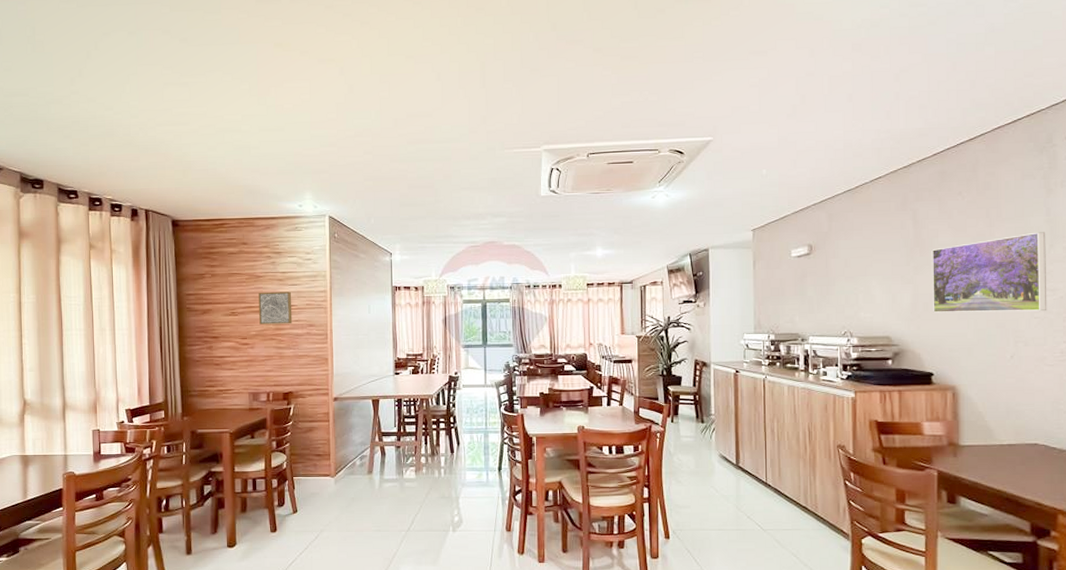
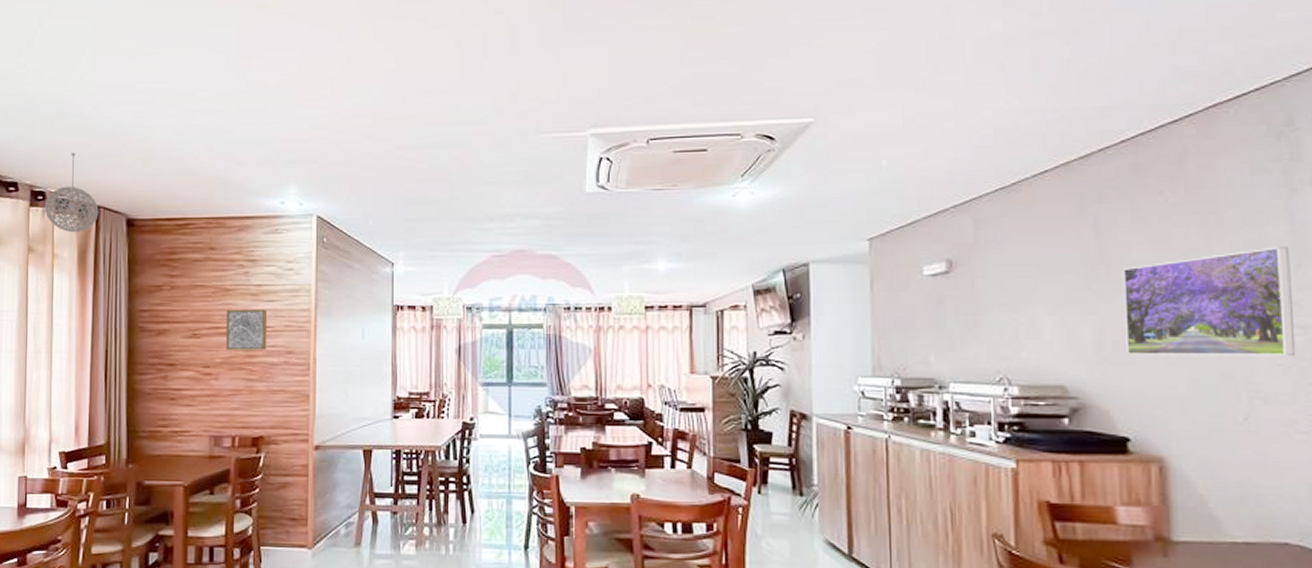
pendant light: none [101,165,148,232] -> present [44,152,99,233]

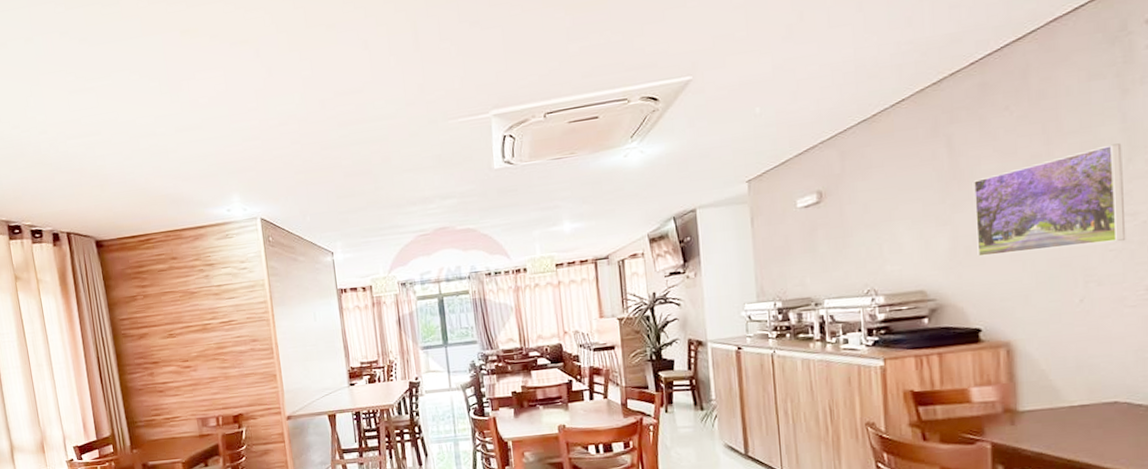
pendant light: present [44,152,99,233] -> none [22,186,71,259]
wall art: present [226,309,268,350] -> none [195,305,234,345]

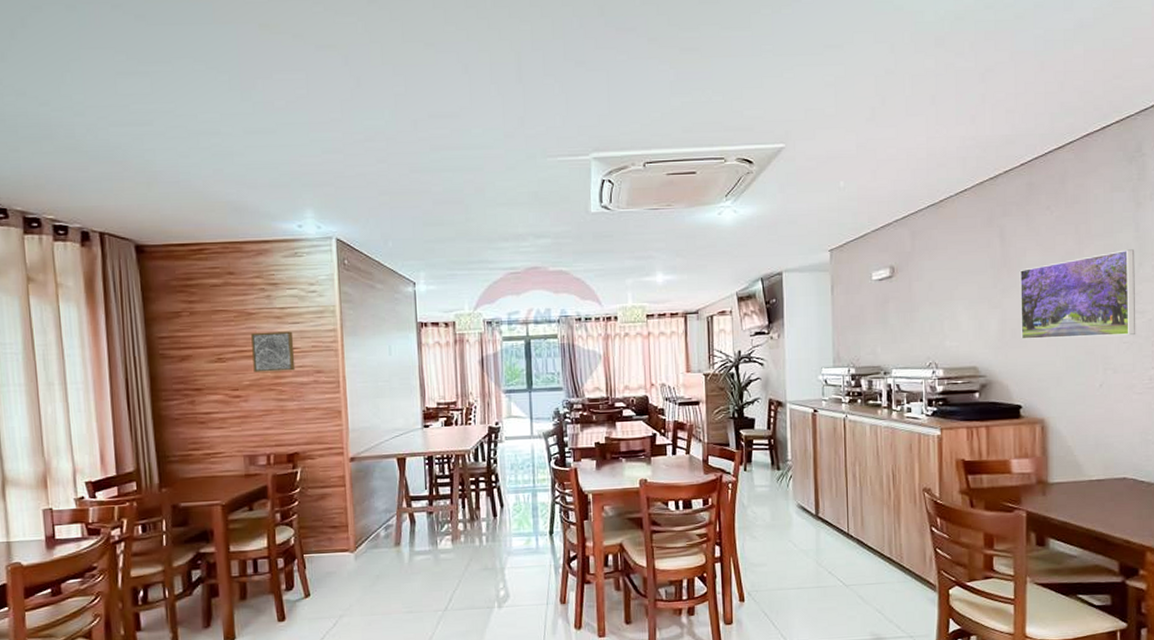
wall art: none [195,305,234,345] -> present [251,331,296,372]

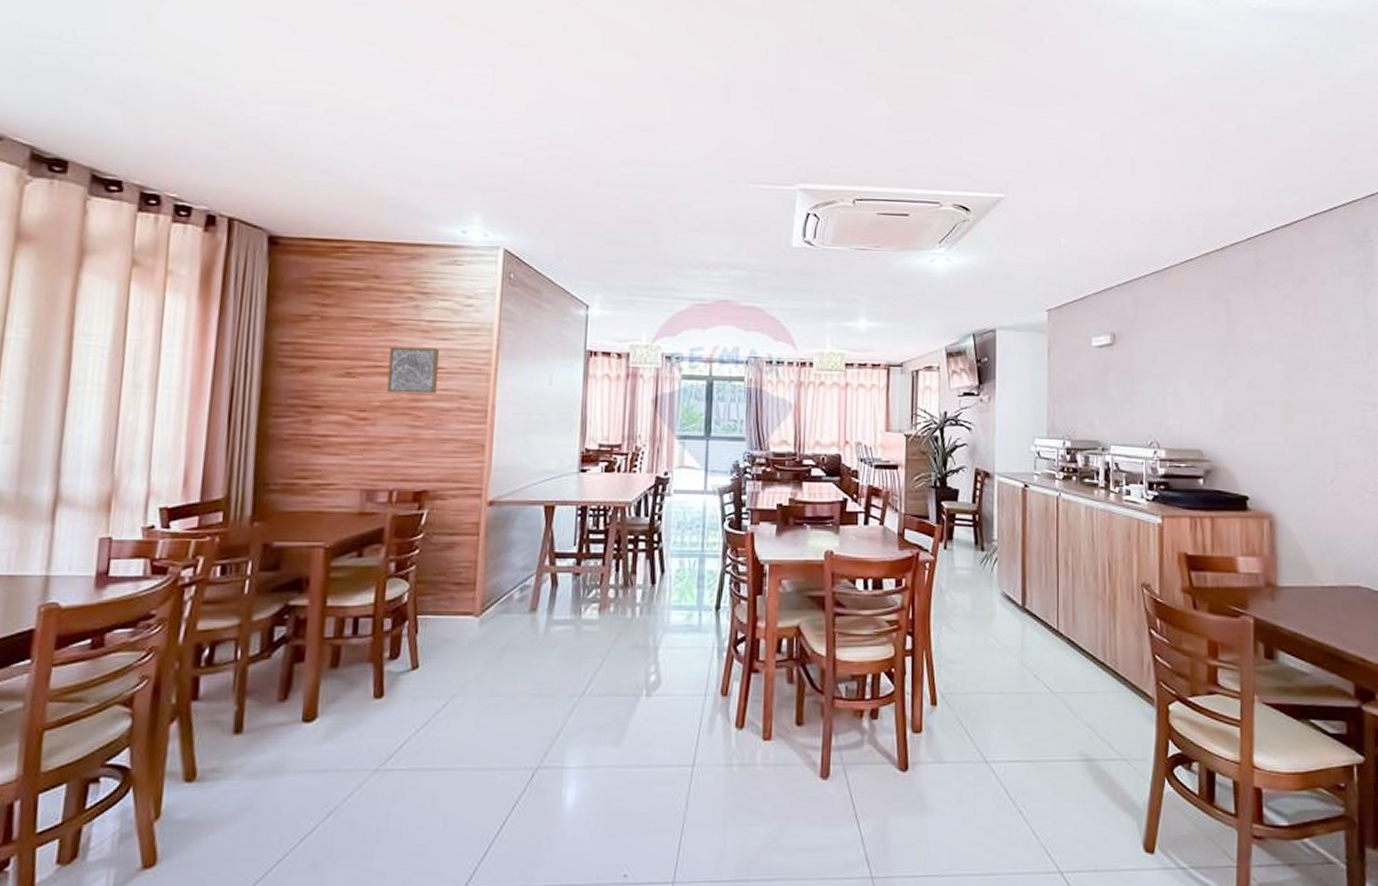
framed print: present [1019,249,1136,339] -> none [1246,336,1367,429]

